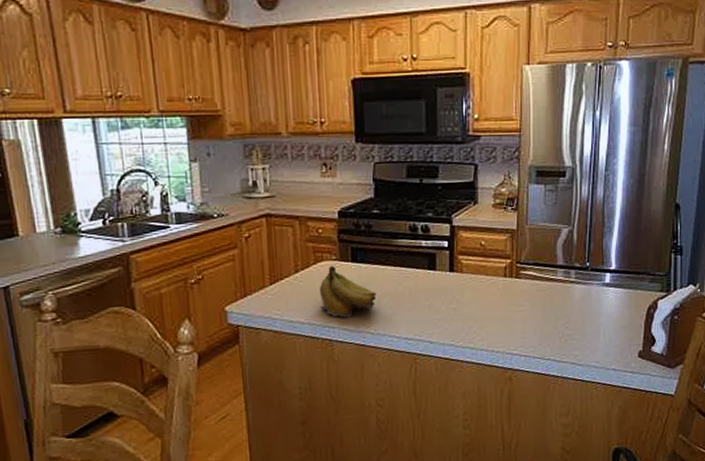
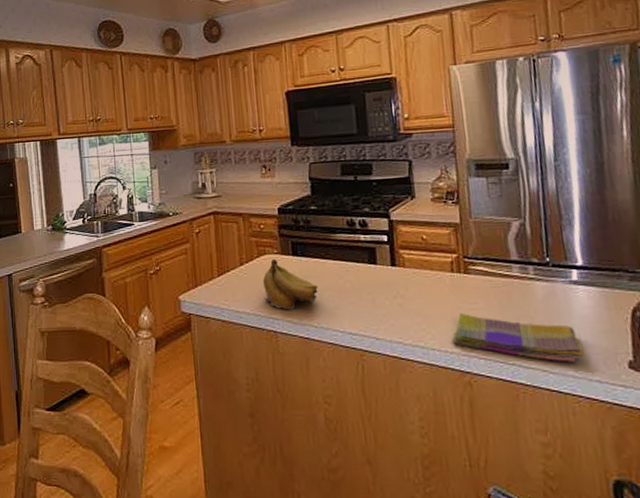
dish towel: none [499,315,607,355] -> present [452,312,585,362]

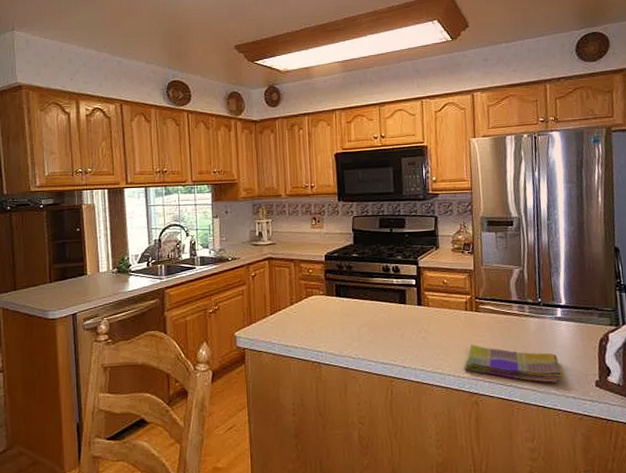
fruit: present [262,258,318,310] -> none [309,299,357,344]

